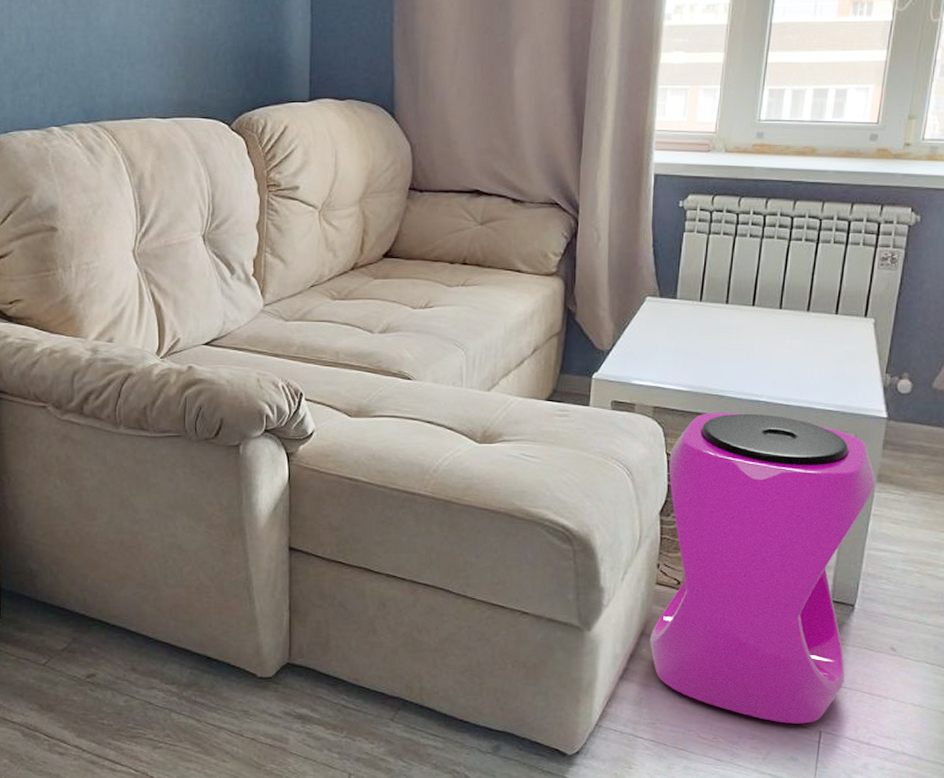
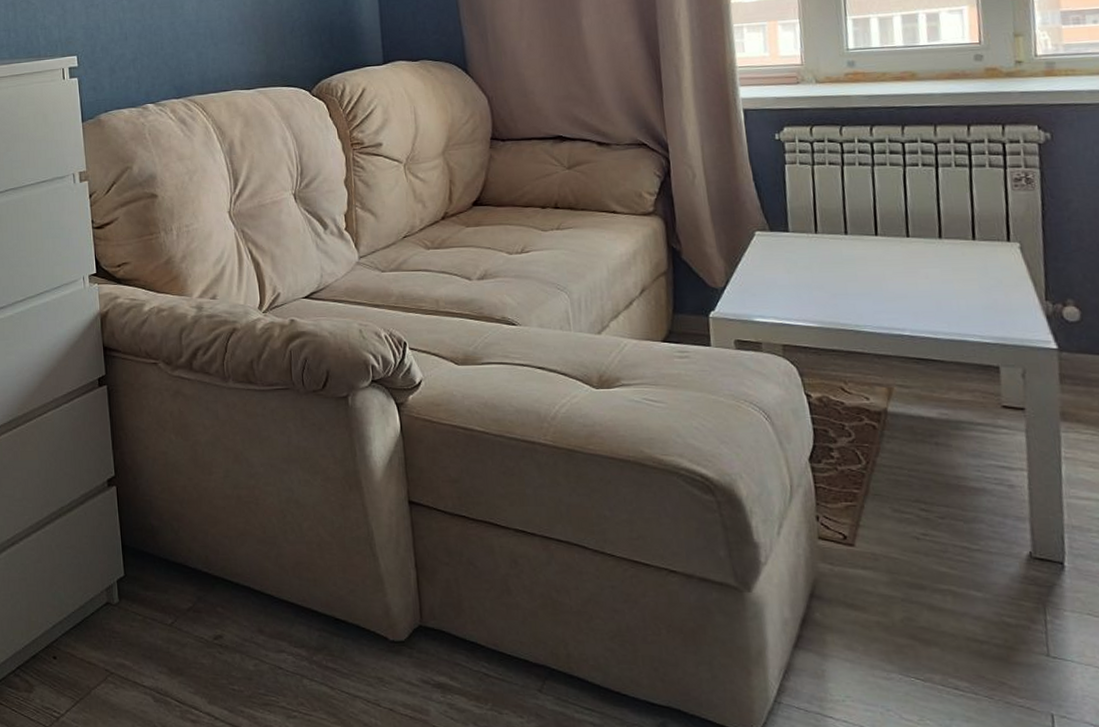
stool: present [650,413,876,724] -> none [809,348,1070,705]

